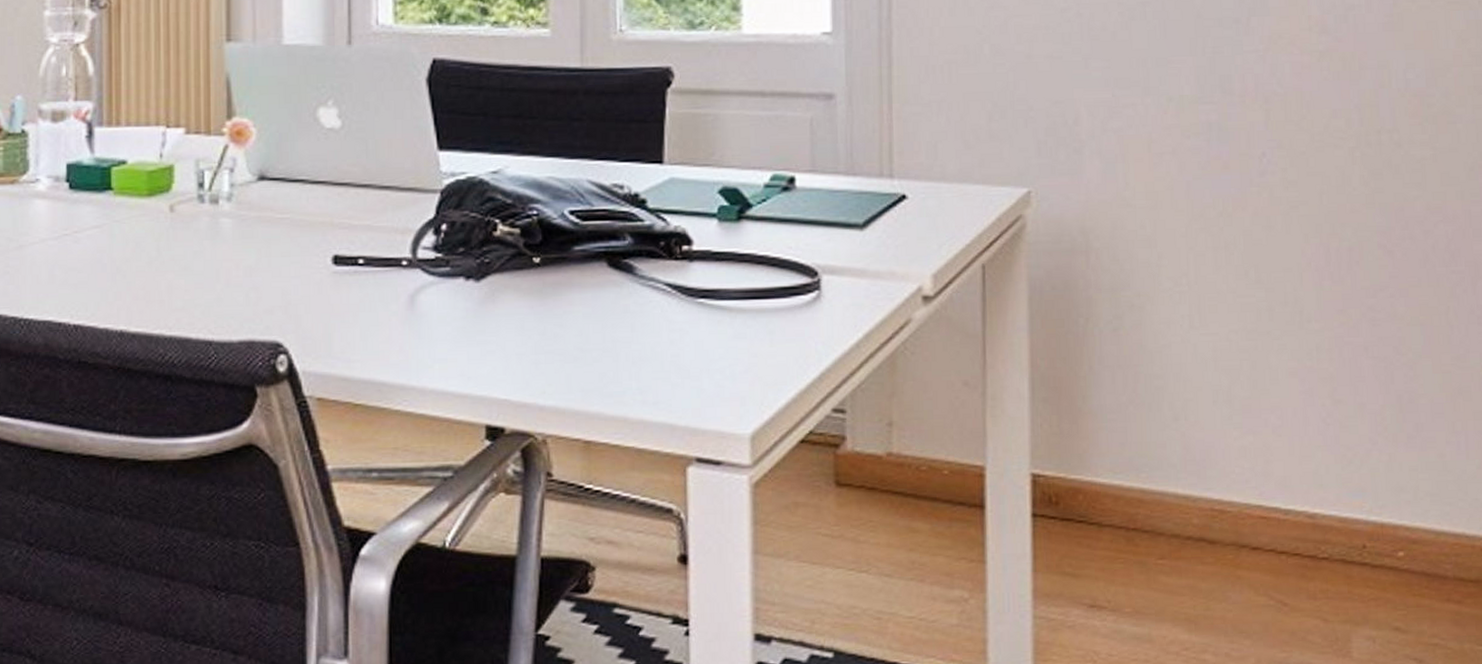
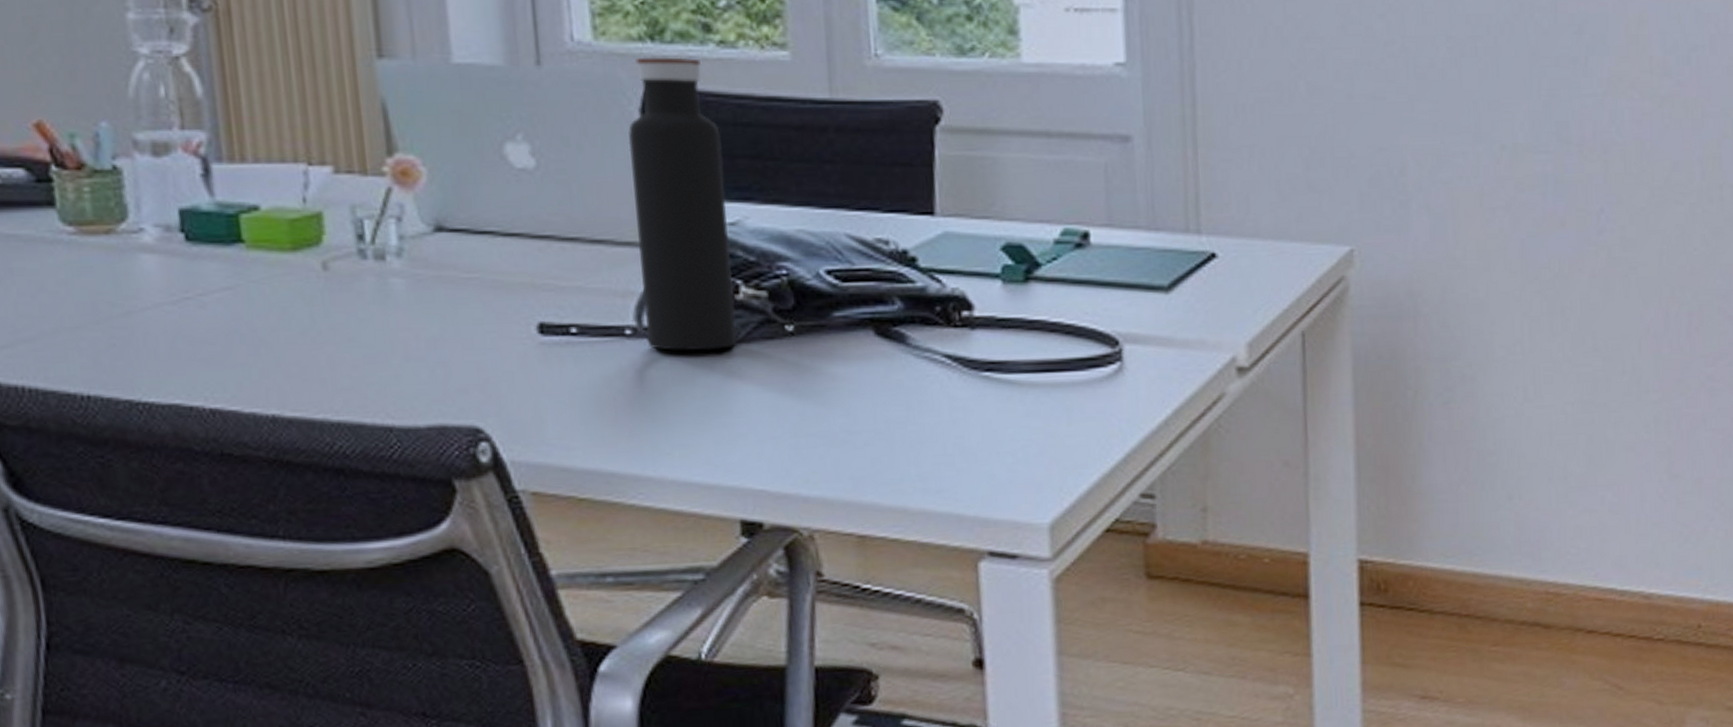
water bottle: none [415,35,493,279] -> present [628,57,737,351]

